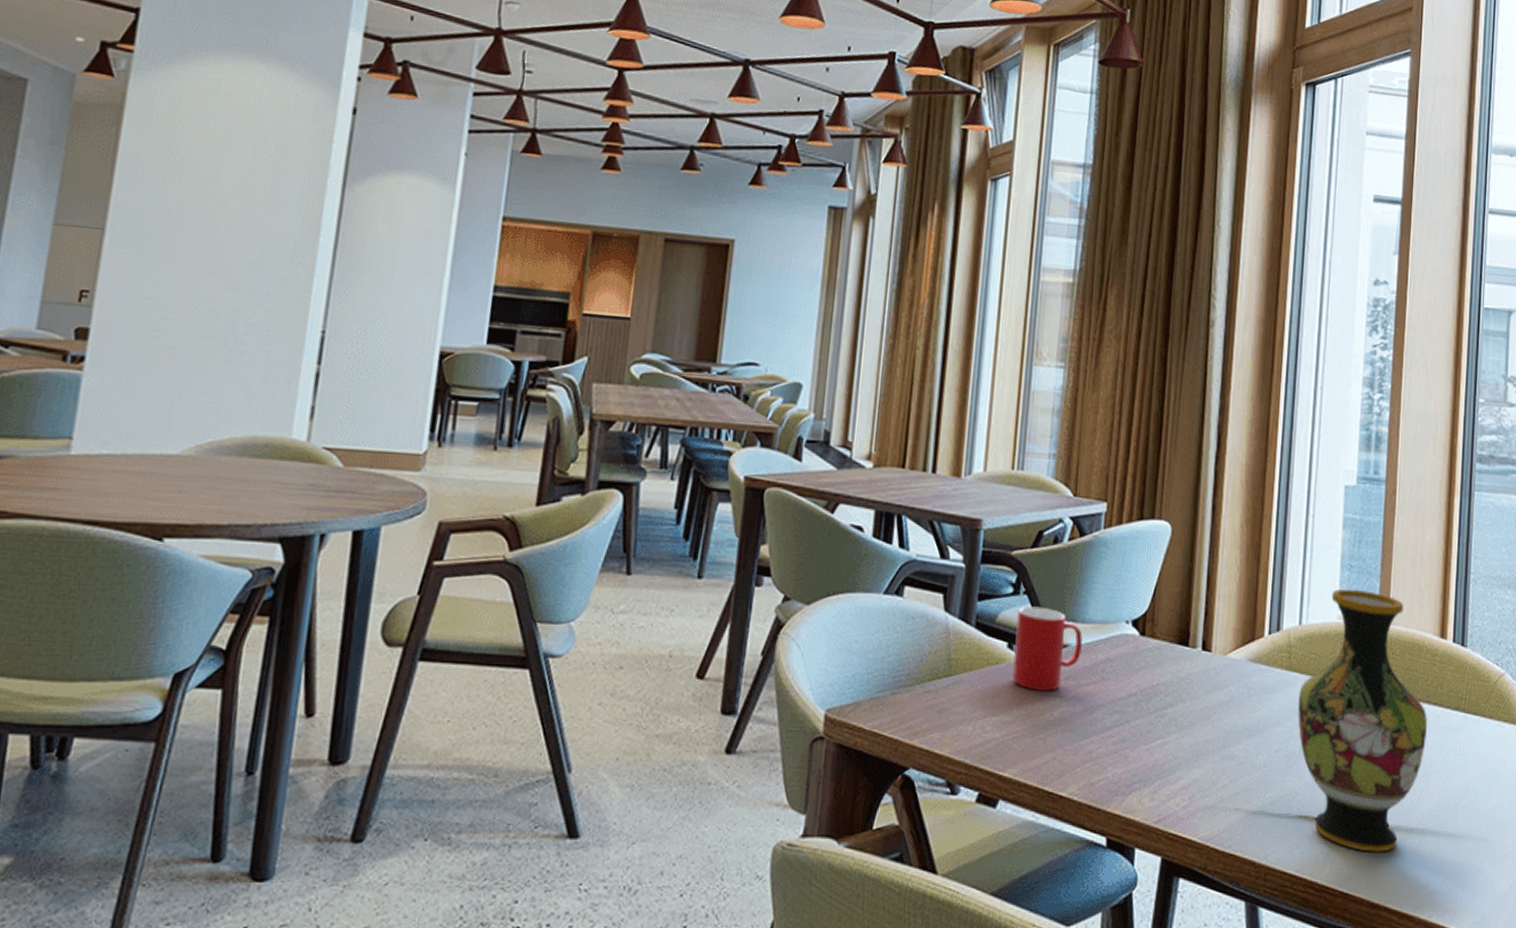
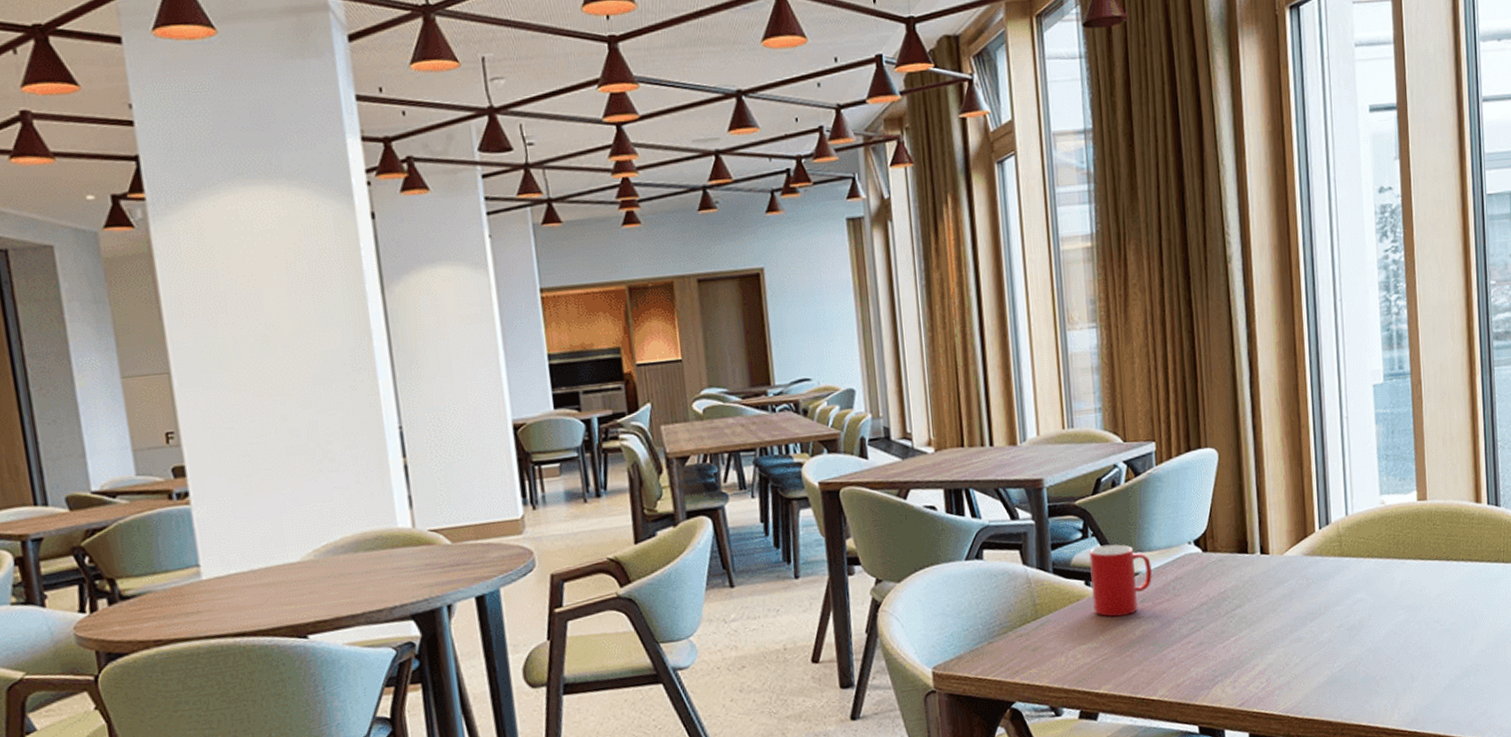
vase: present [1298,588,1427,853] -> none [1353,474,1472,696]

